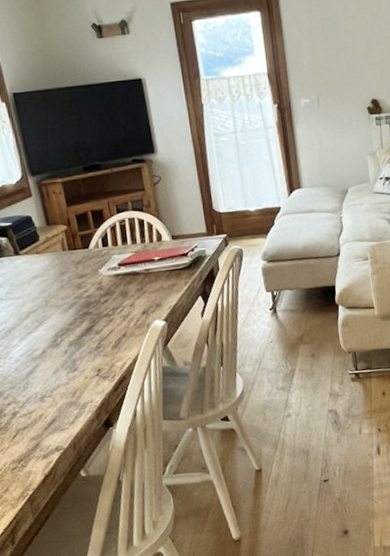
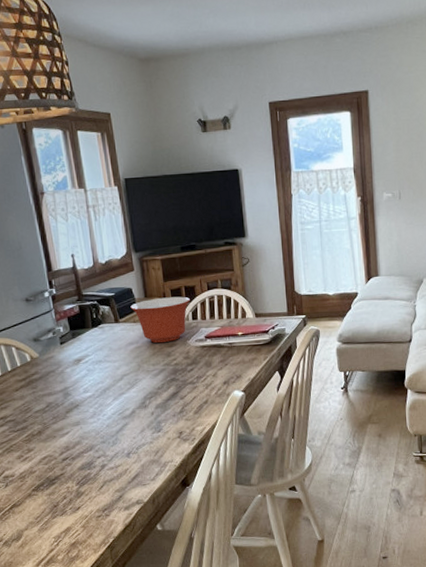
mixing bowl: none [31,221,98,275] -> present [130,296,190,343]

